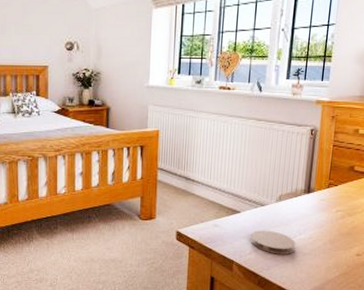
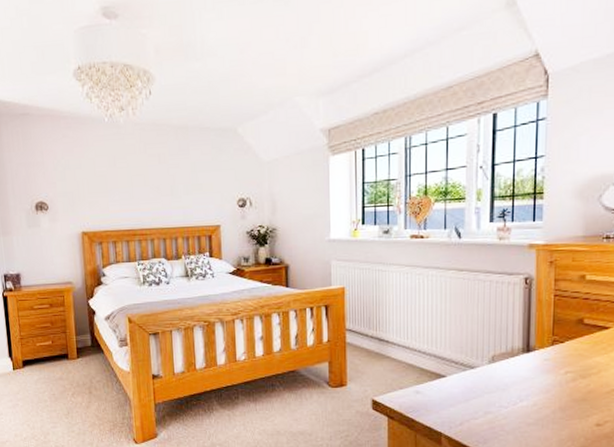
coaster: present [250,230,296,254] -> none [460,396,517,425]

